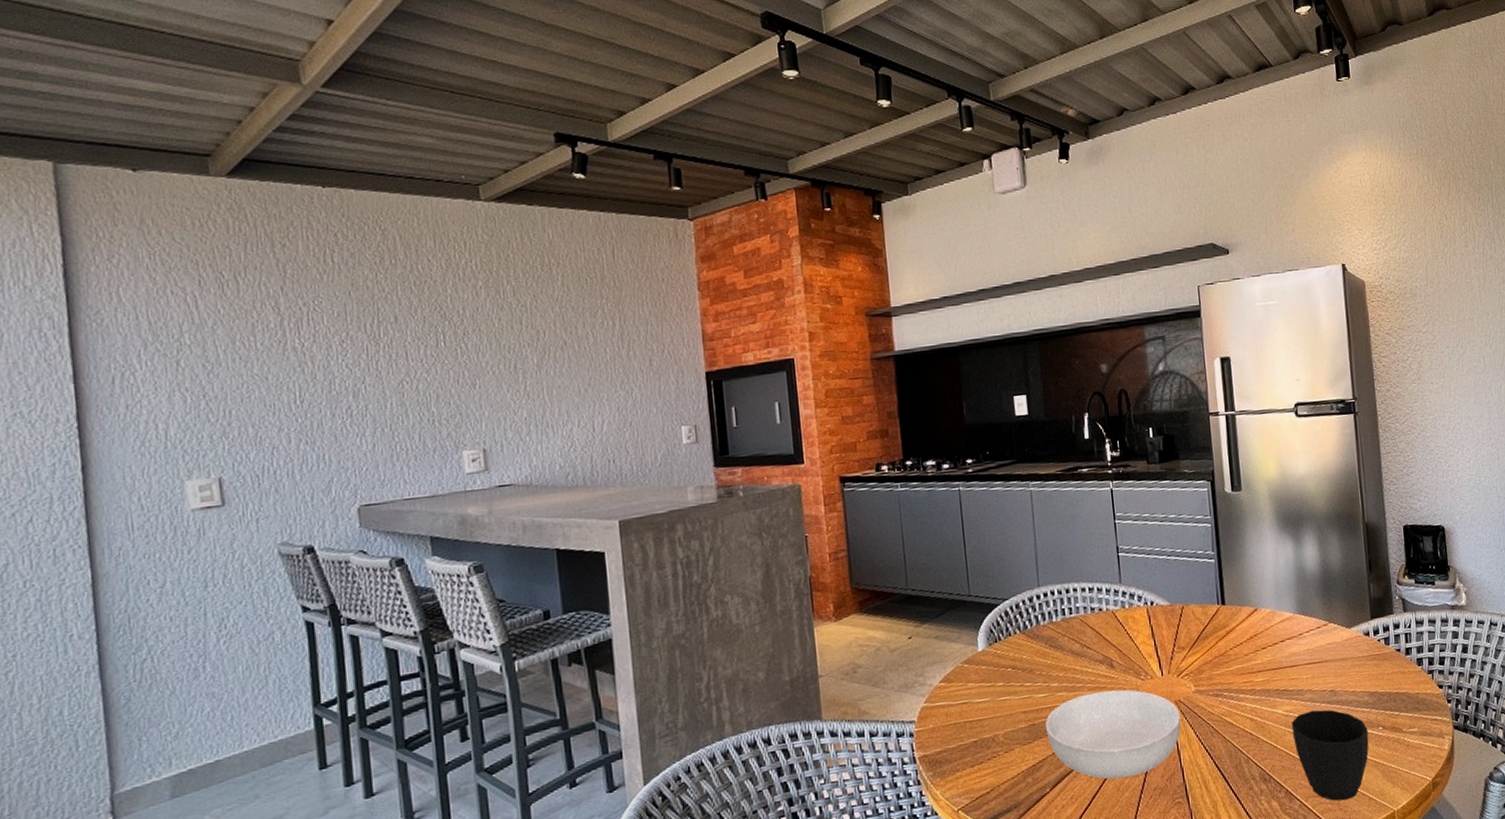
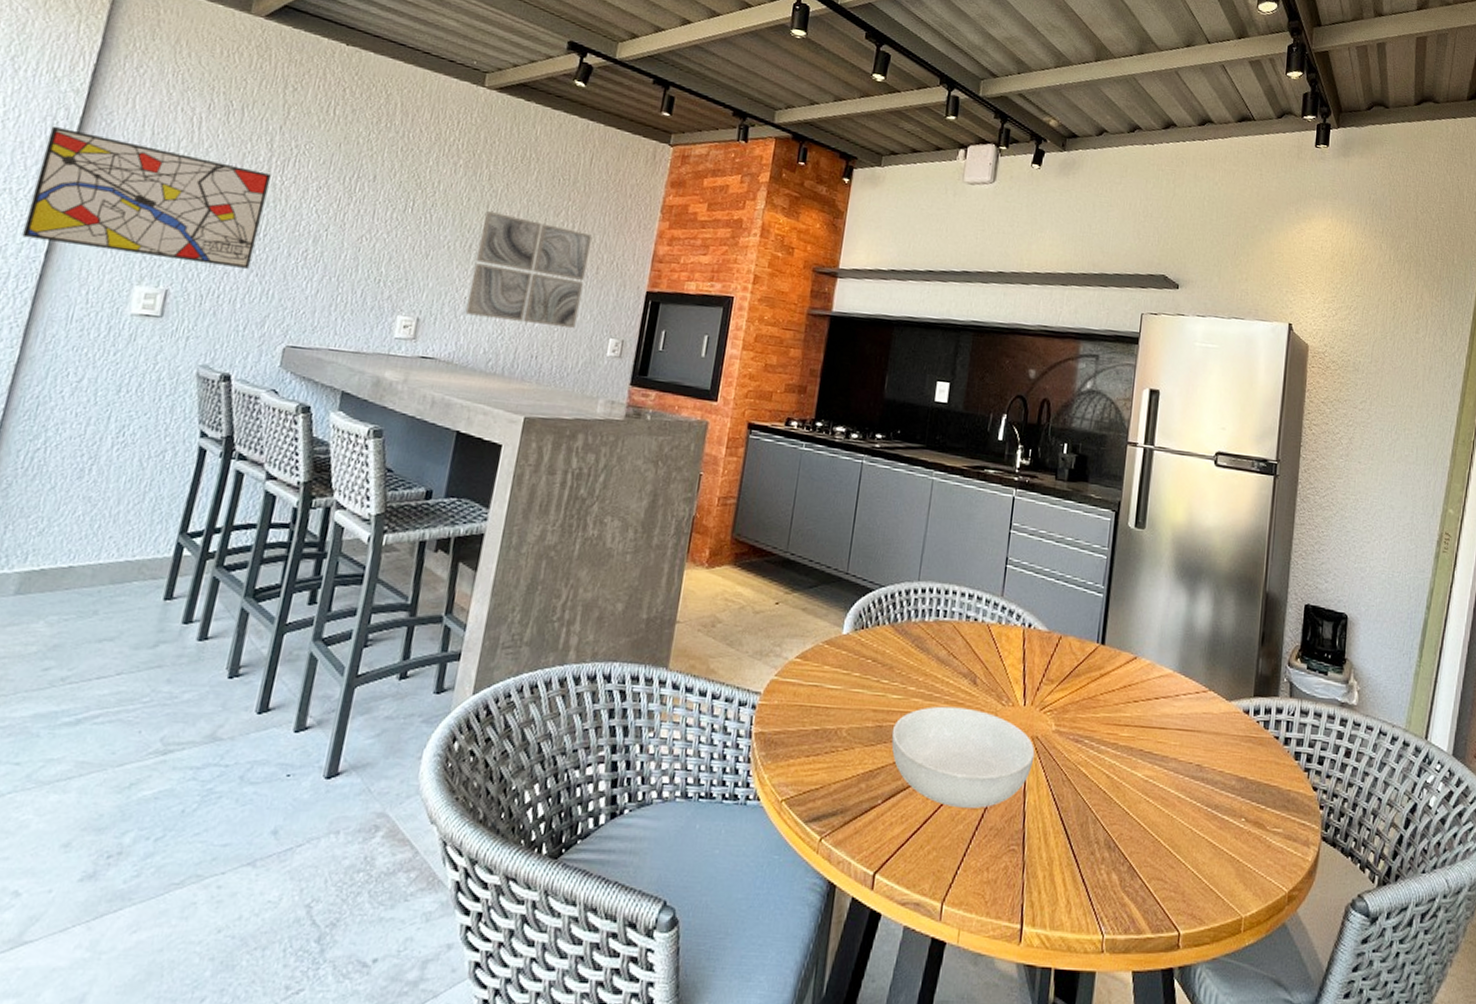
wall art: none [40,338,297,459] -> present [22,125,271,269]
wall art: none [521,326,644,435] -> present [465,210,593,328]
cup: present [1291,709,1369,801] -> none [1147,781,1229,892]

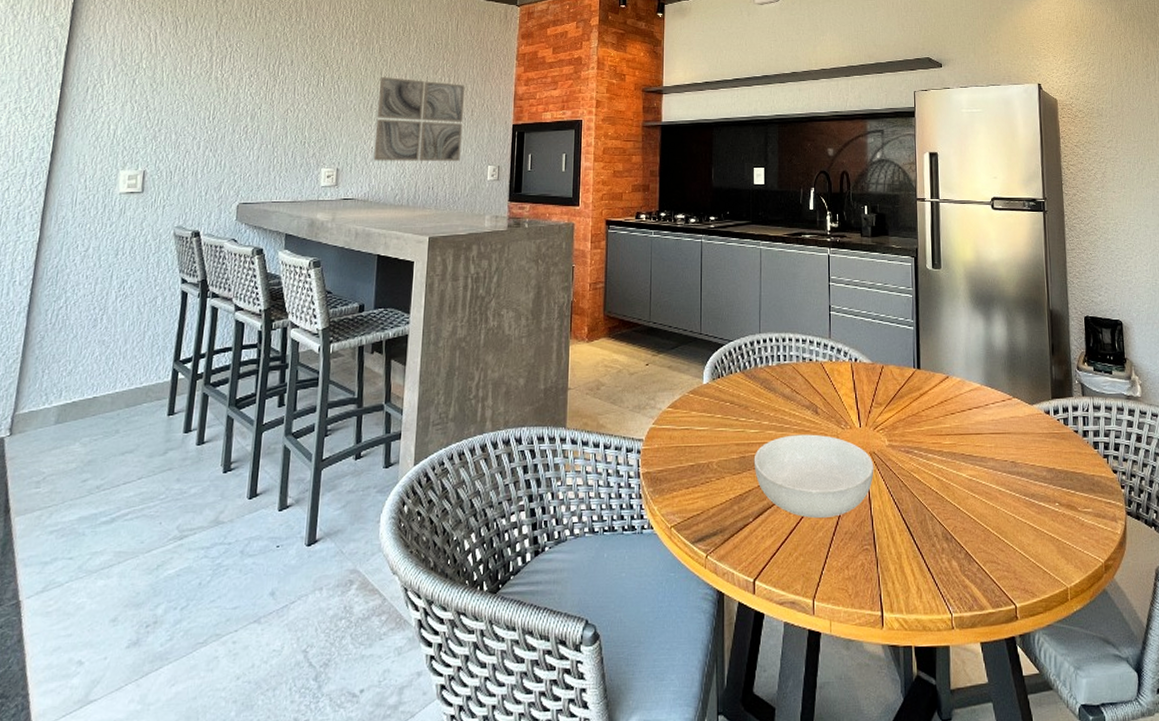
wall art: present [22,125,271,269] -> none [32,54,213,146]

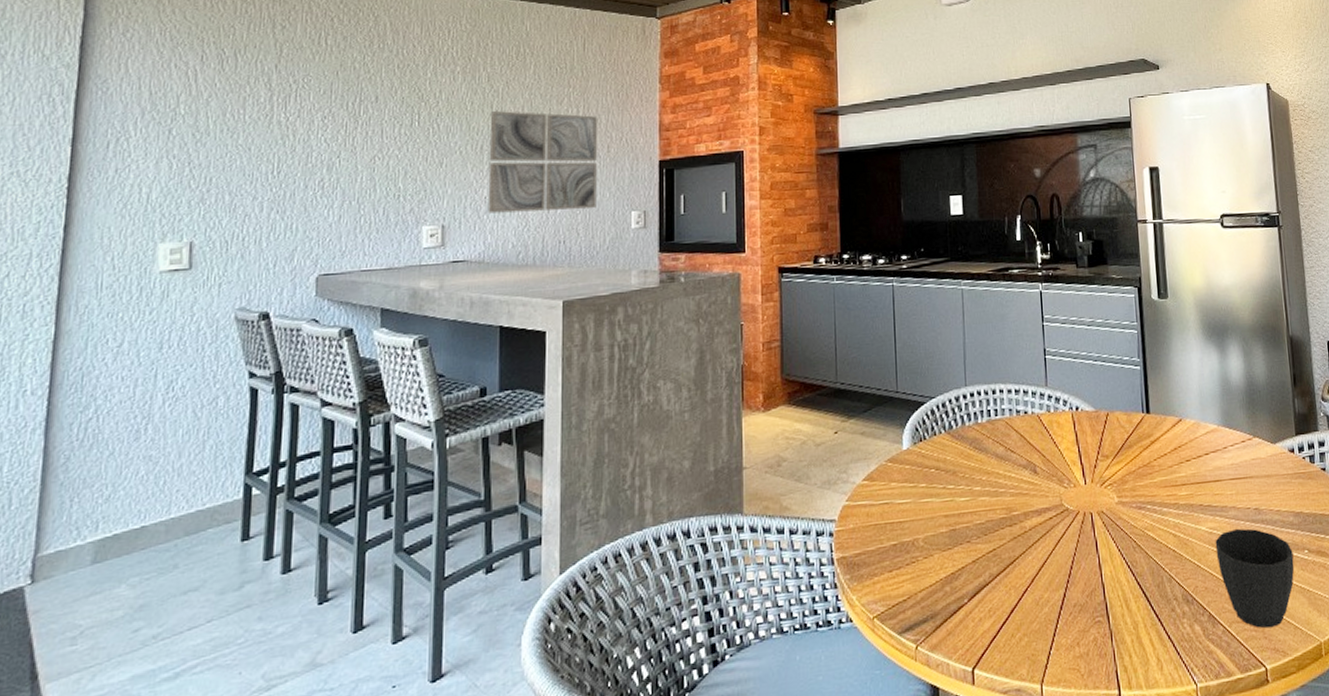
serving bowl: present [753,434,874,519] -> none [965,496,1104,593]
cup: none [974,478,1046,570] -> present [1215,528,1295,629]

